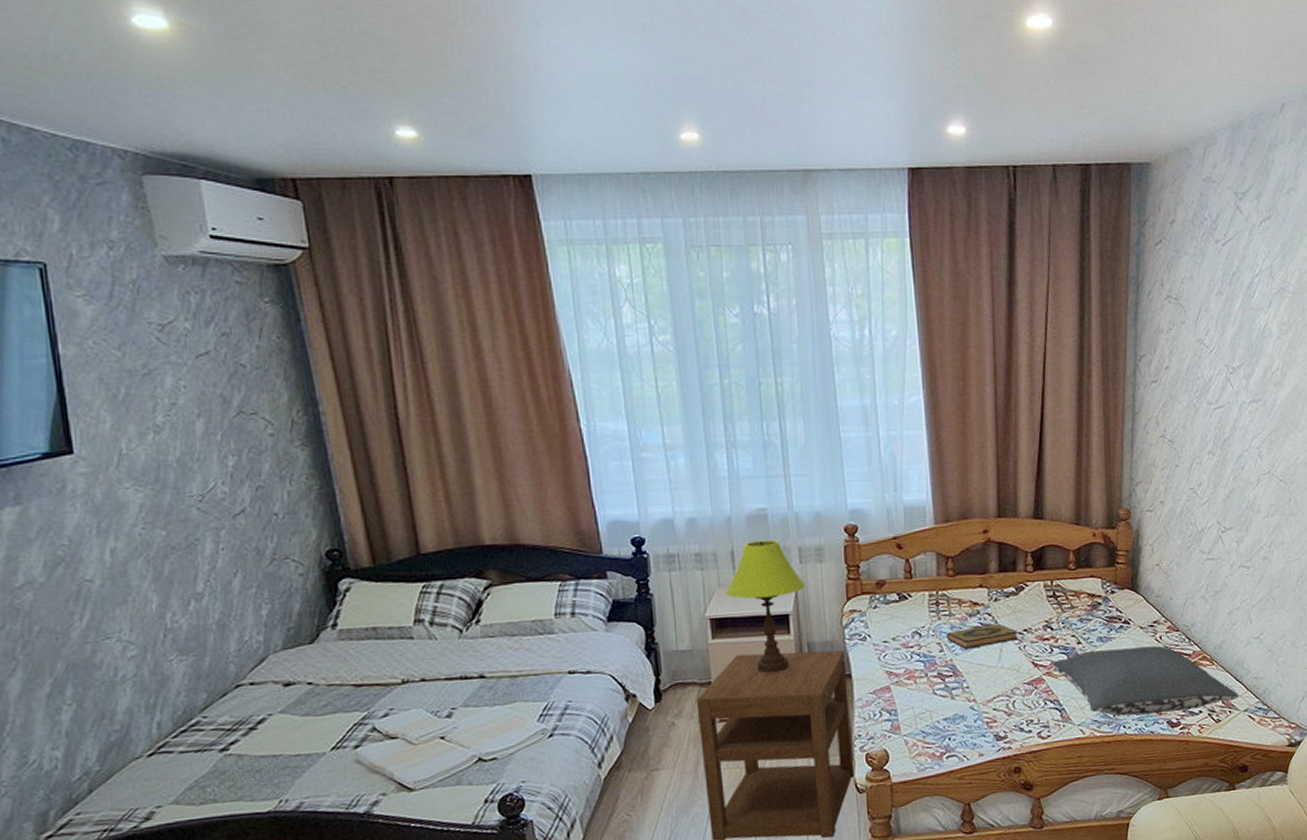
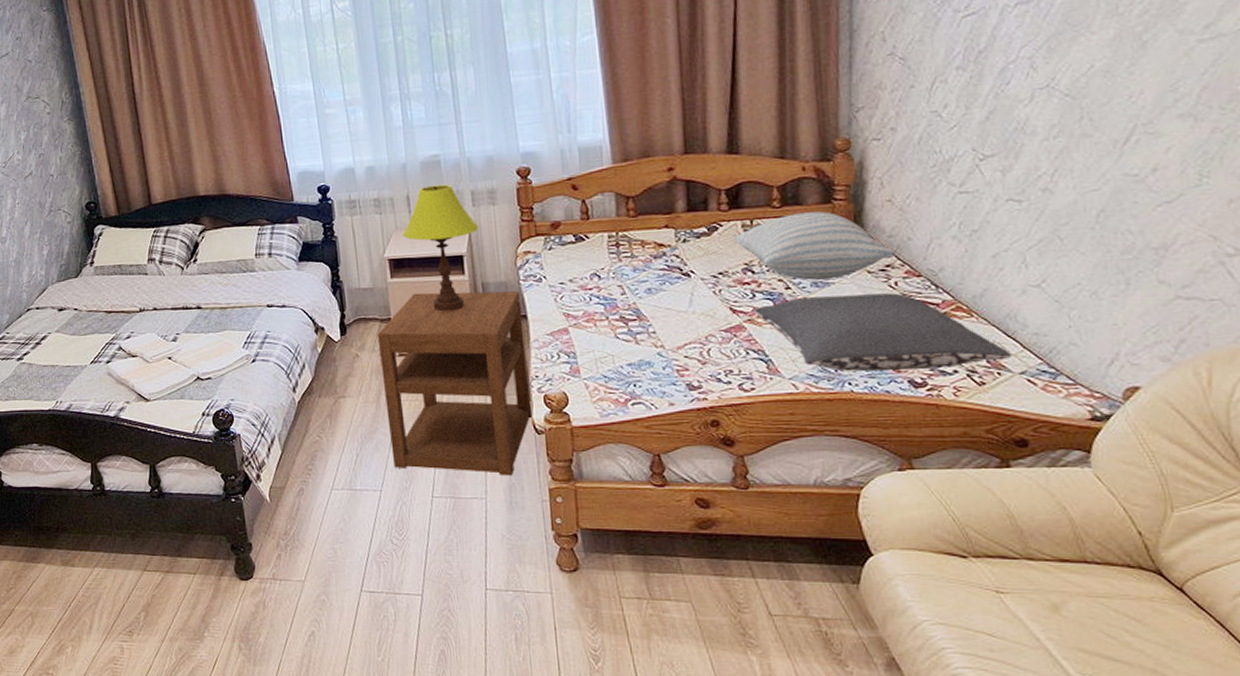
hardback book: present [947,623,1018,649] -> none [629,266,712,292]
pillow: none [1037,574,1161,636] -> present [734,211,895,280]

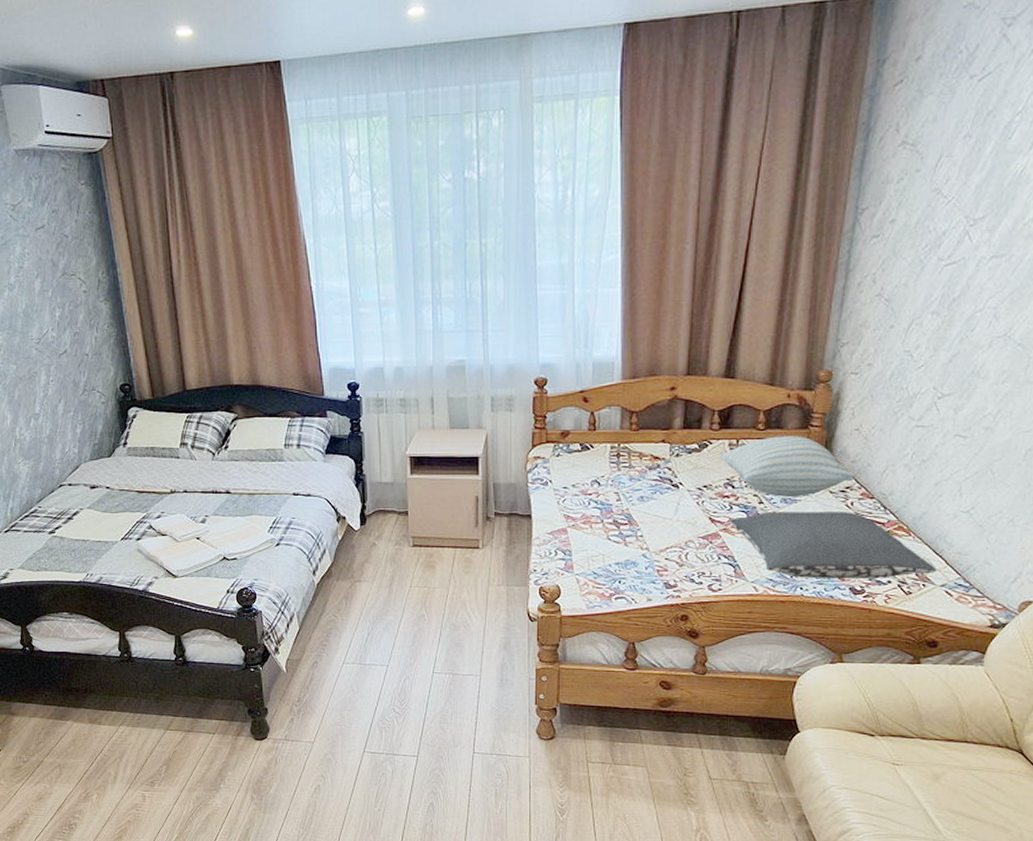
nightstand: present [377,291,533,476] -> none [394,489,528,657]
table lamp: present [403,184,480,312] -> none [425,389,496,508]

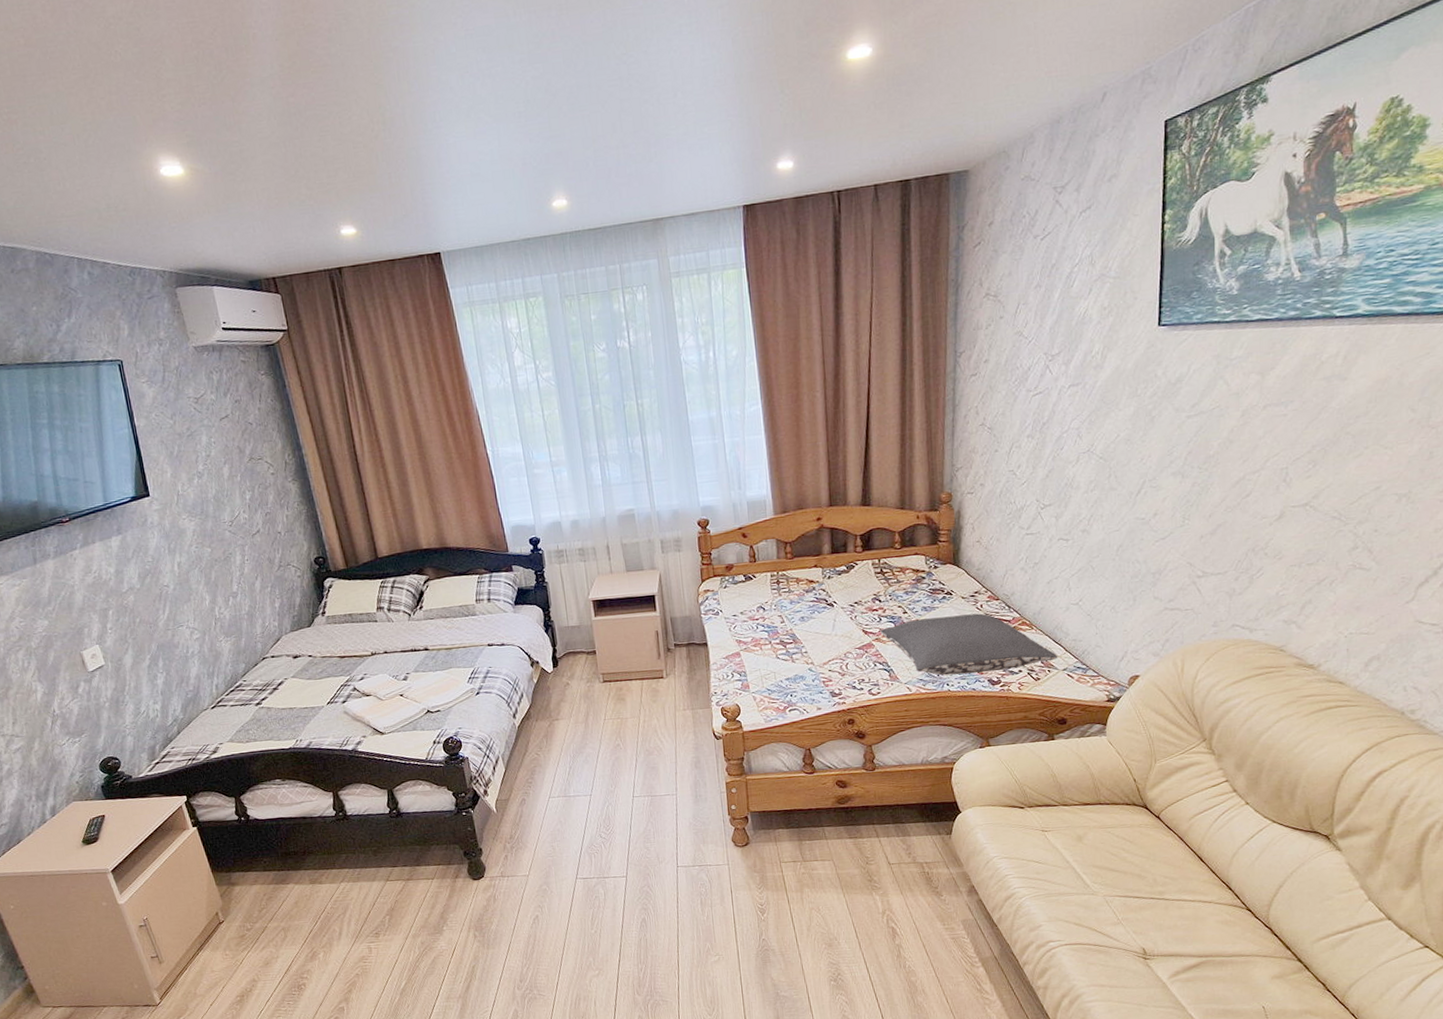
pillow: present [720,436,855,497] -> none [866,551,981,606]

